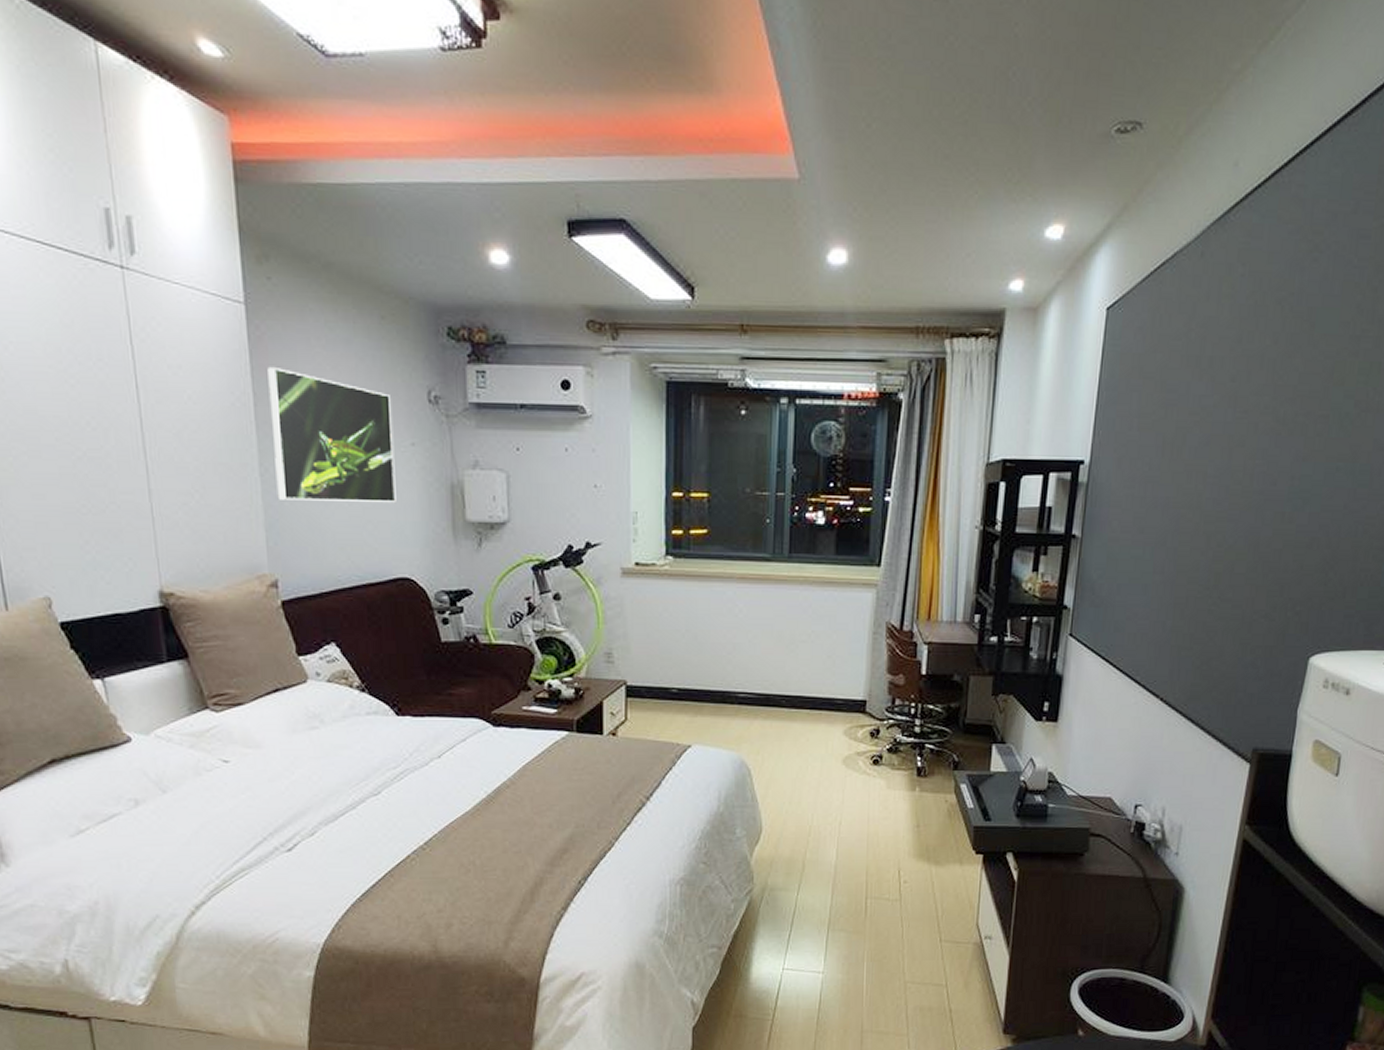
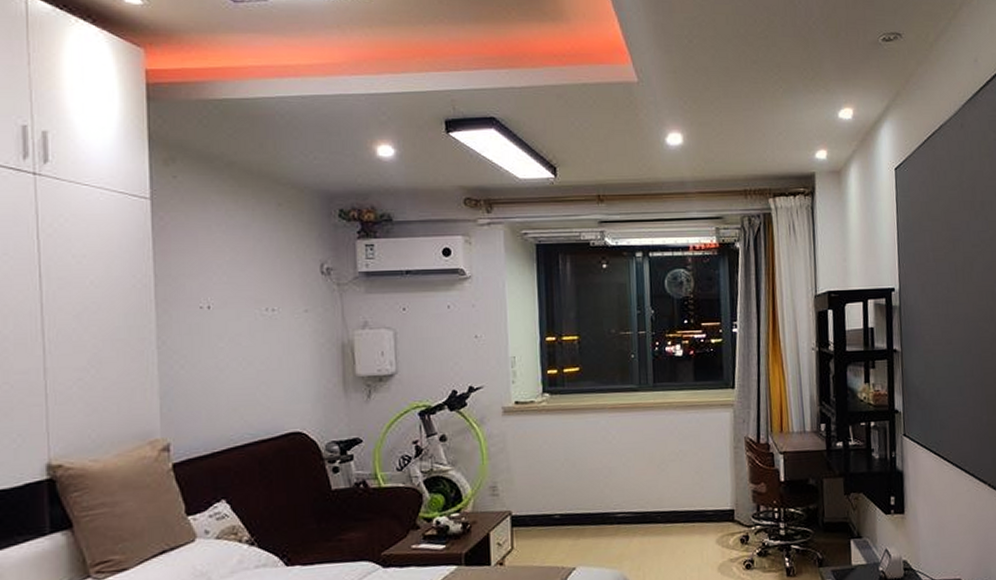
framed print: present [267,366,396,502] -> none [169,251,289,369]

